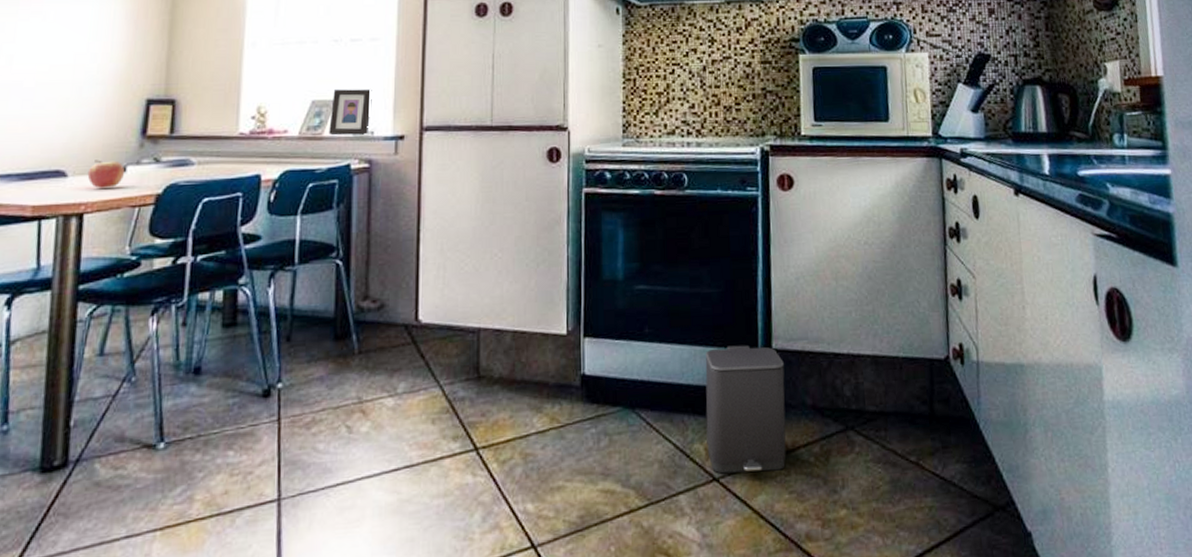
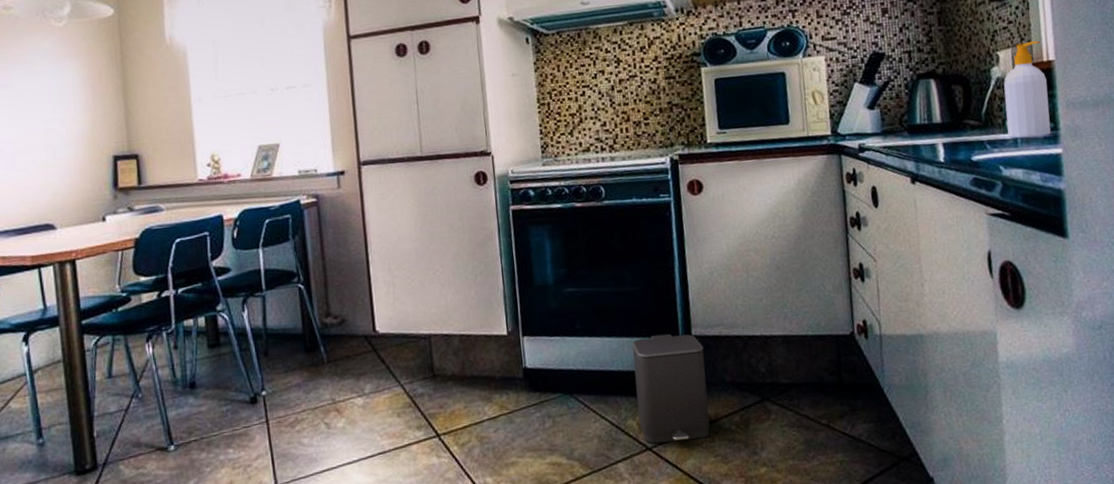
fruit: present [87,160,125,188] -> none [73,212,105,237]
picture frame: present [328,89,372,136] -> none [276,131,313,176]
soap bottle: none [1111,54,1160,156] -> present [1003,40,1051,139]

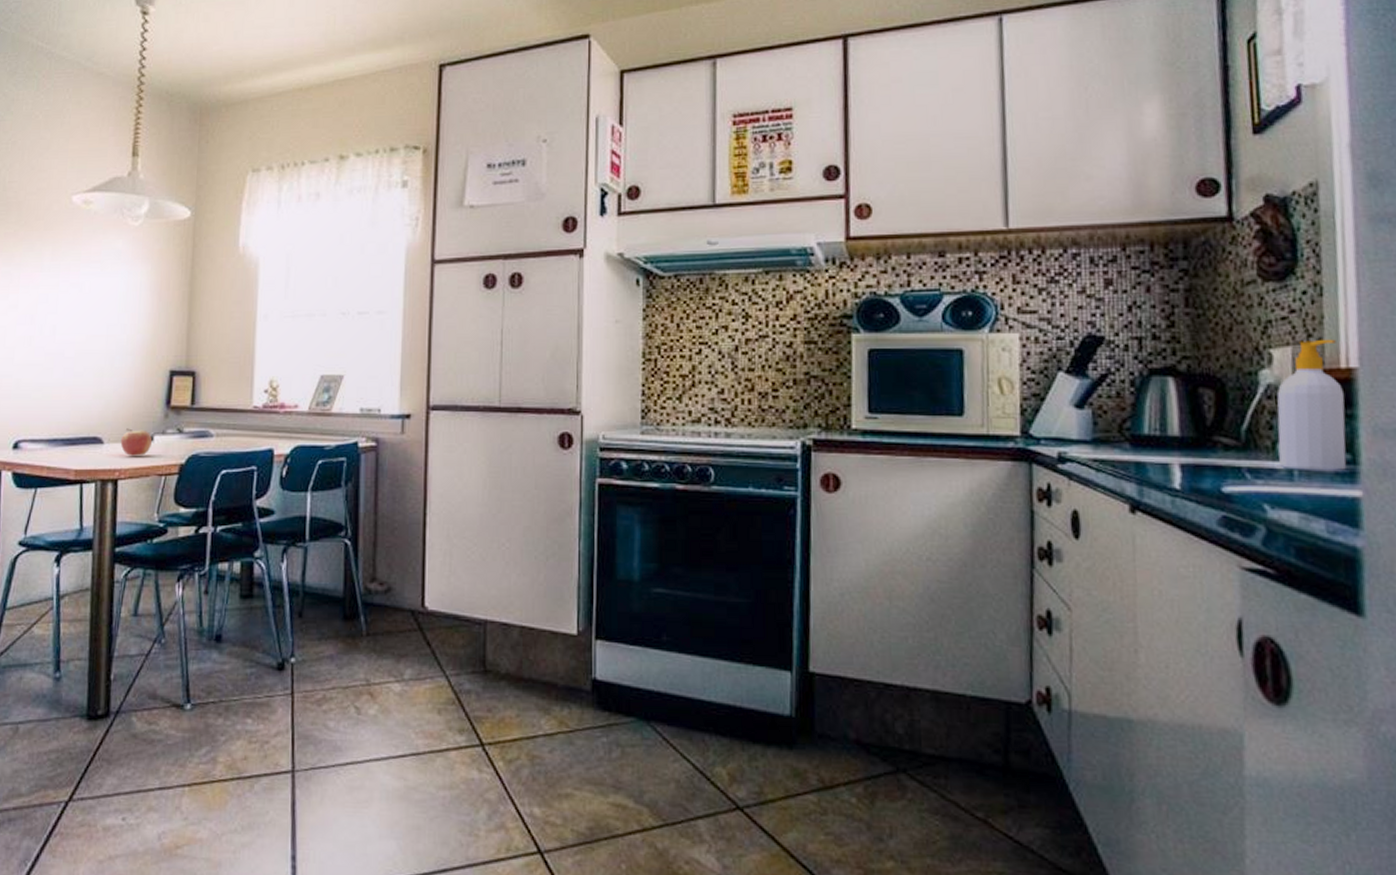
fruit: none [73,212,105,237] -> present [120,428,153,456]
pedal bin: present [632,333,710,444] -> none [729,663,824,808]

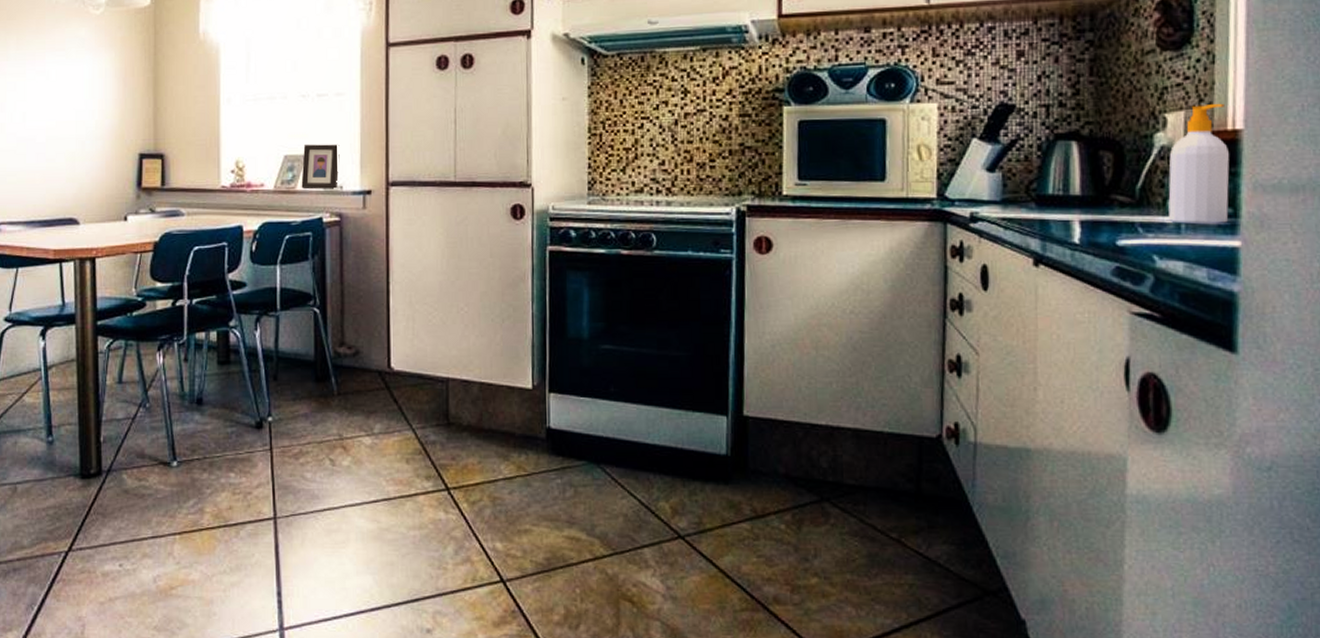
fruit: present [120,428,153,456] -> none [95,209,127,235]
picture frame: none [337,364,379,412] -> present [301,144,340,190]

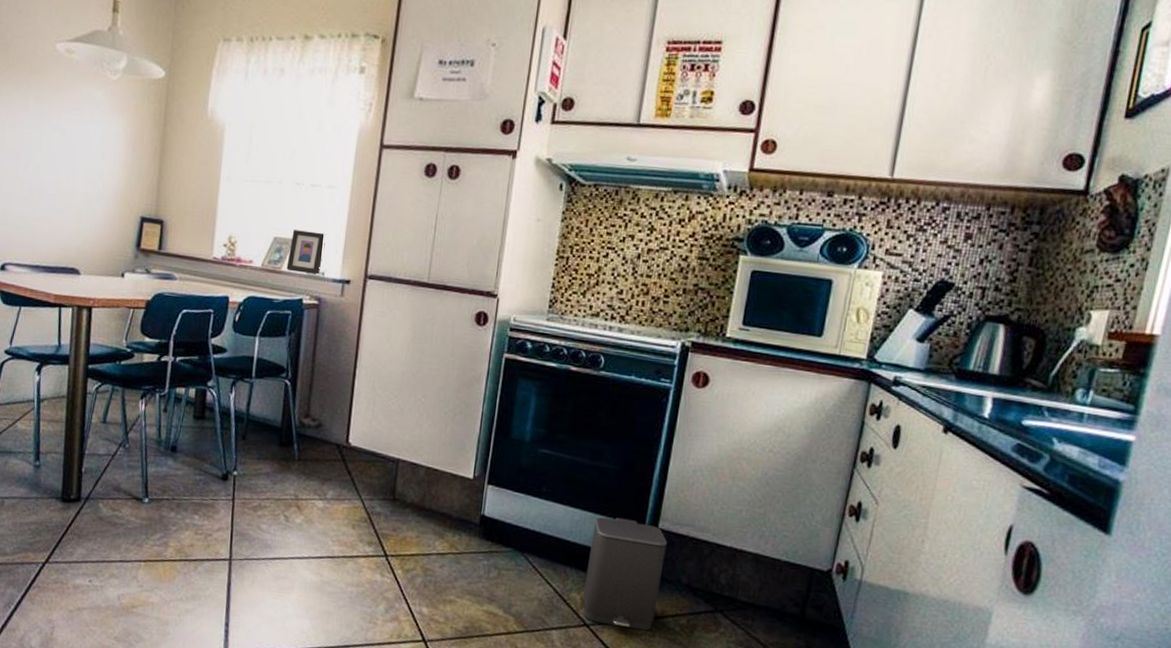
pedal bin: none [672,409,756,534] -> present [583,517,667,631]
soap bottle: present [1168,103,1230,225] -> none [1074,306,1148,419]

